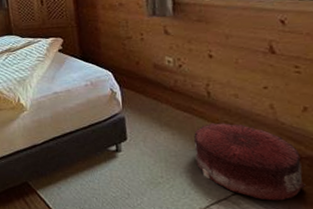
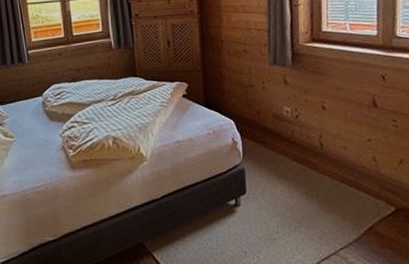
pouf: present [193,122,306,201] -> none [307,174,402,254]

